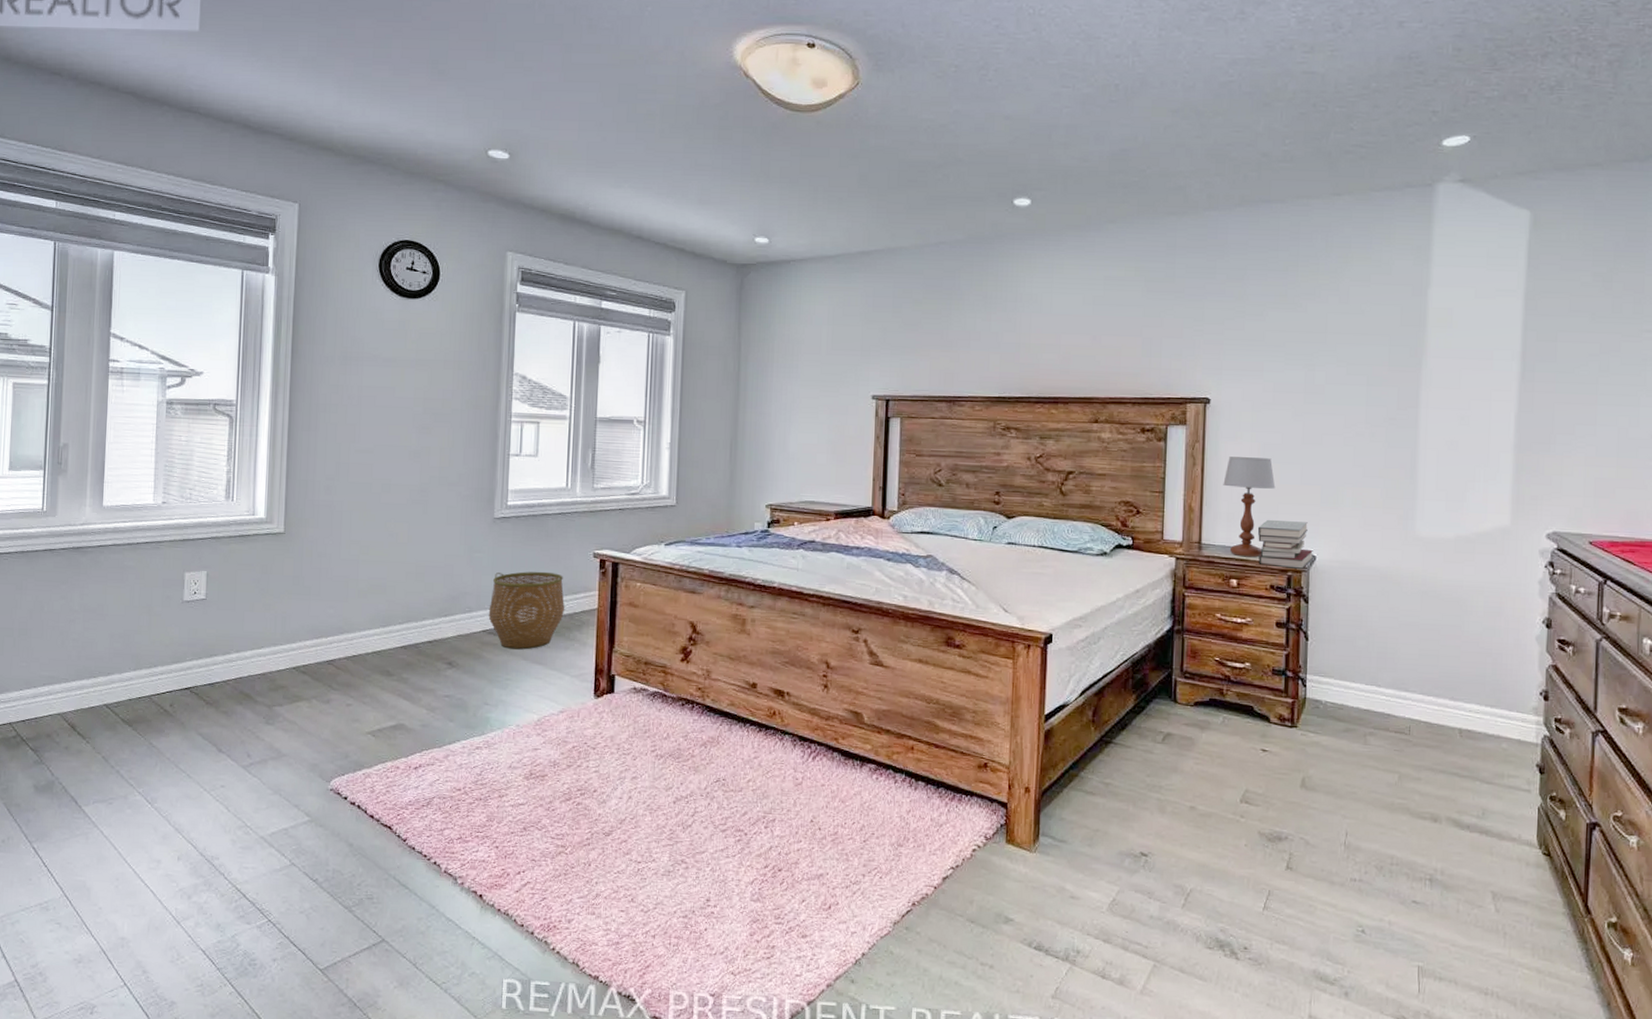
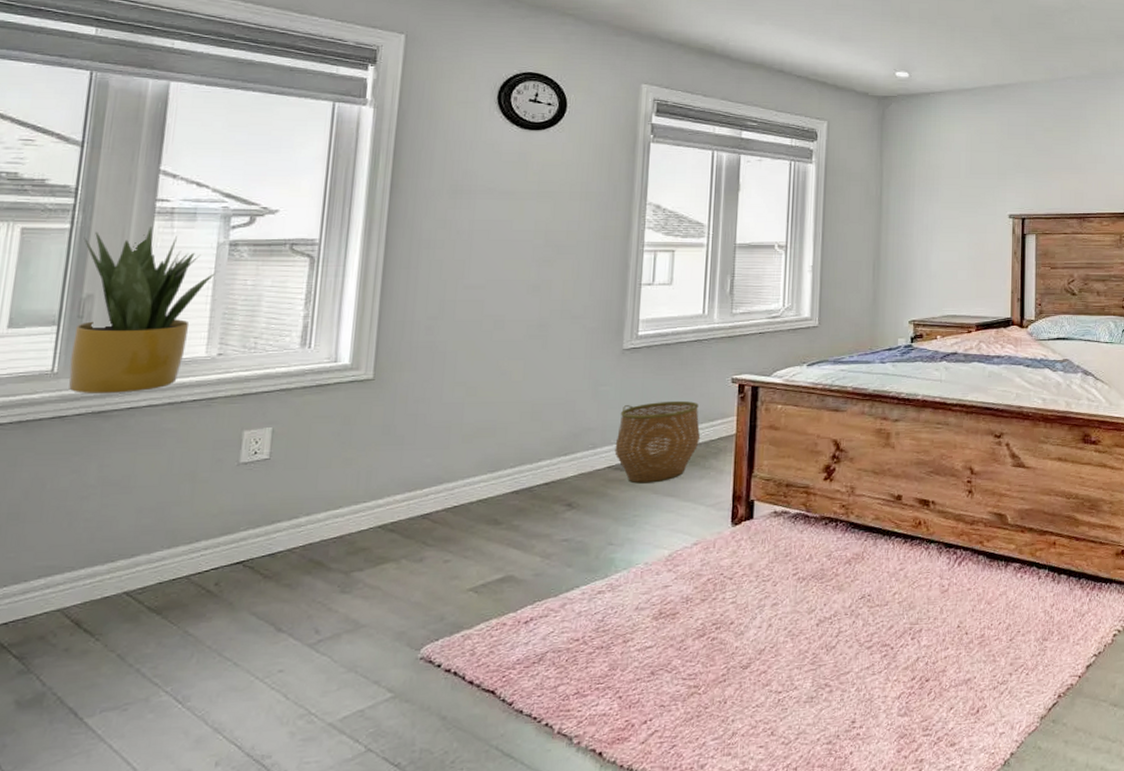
planter: none [54,385,157,533] -> present [69,227,215,395]

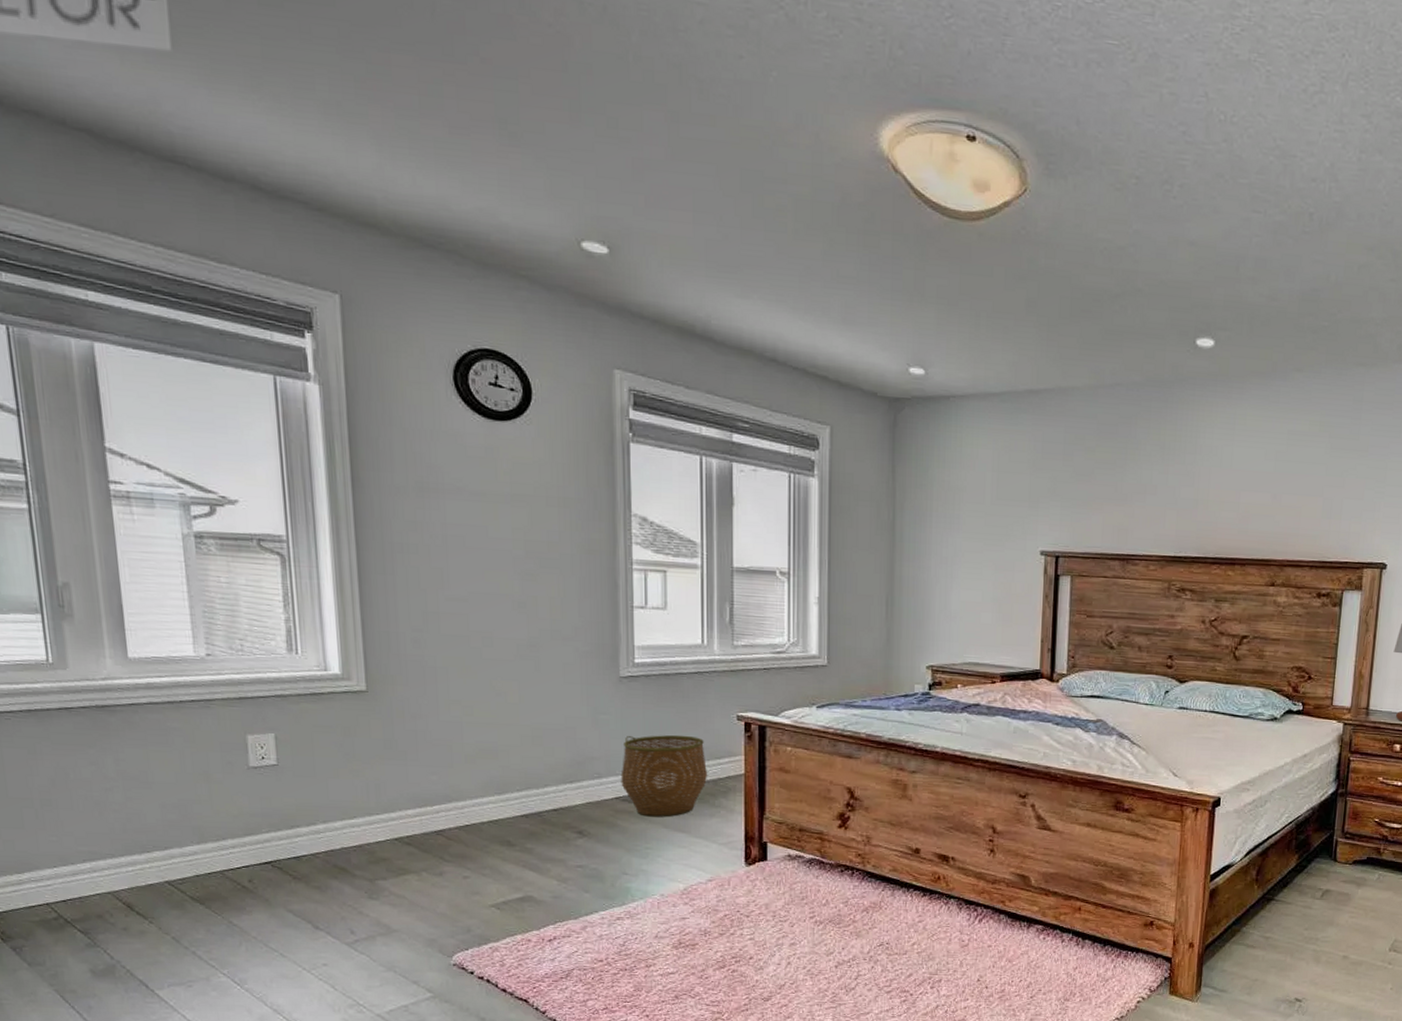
planter: present [69,227,215,395] -> none [44,512,187,689]

